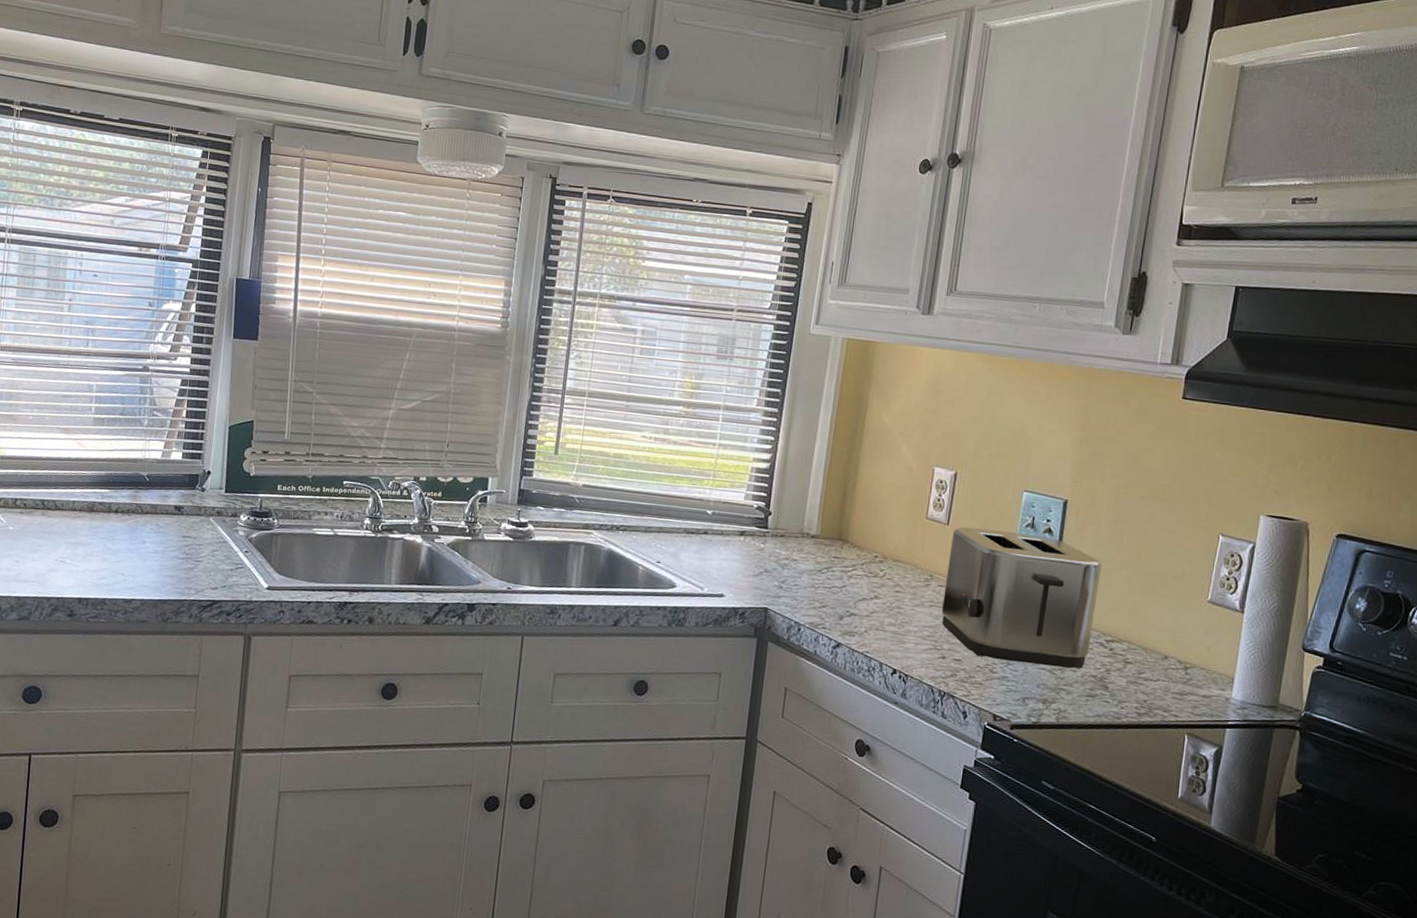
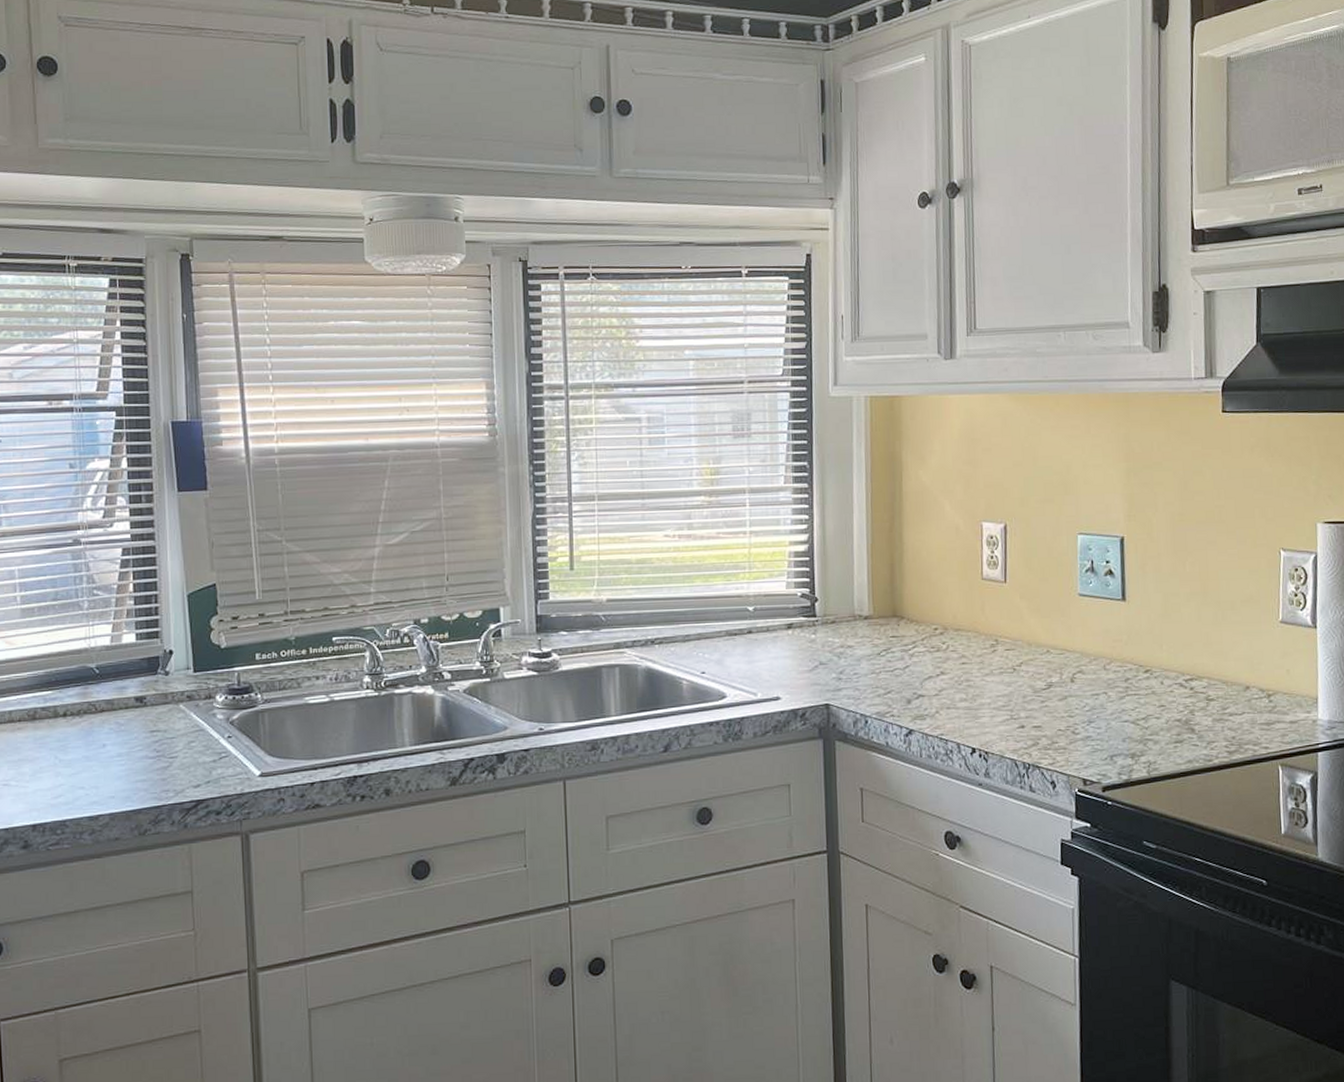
toaster: present [941,527,1102,669] -> none [1011,579,1170,719]

